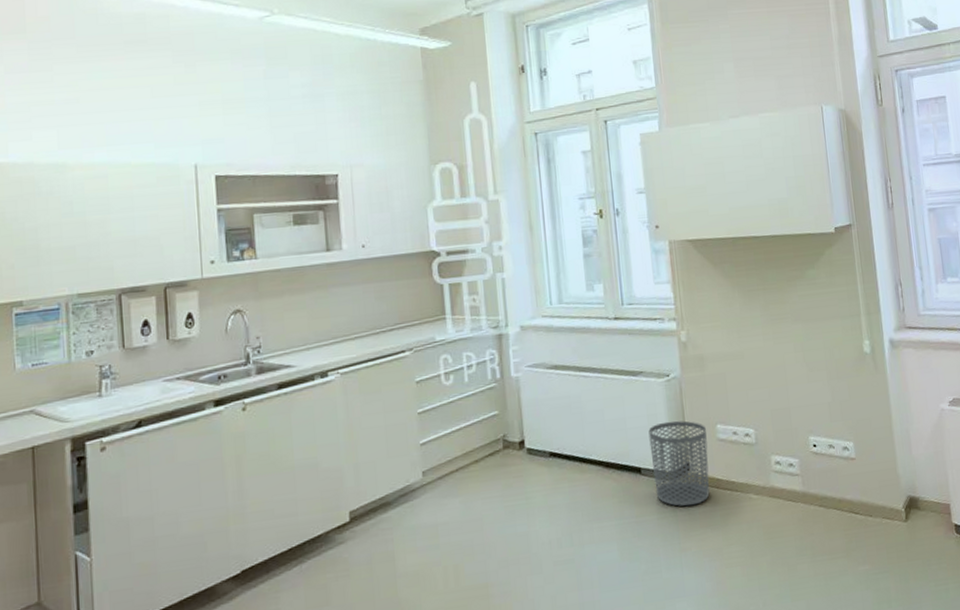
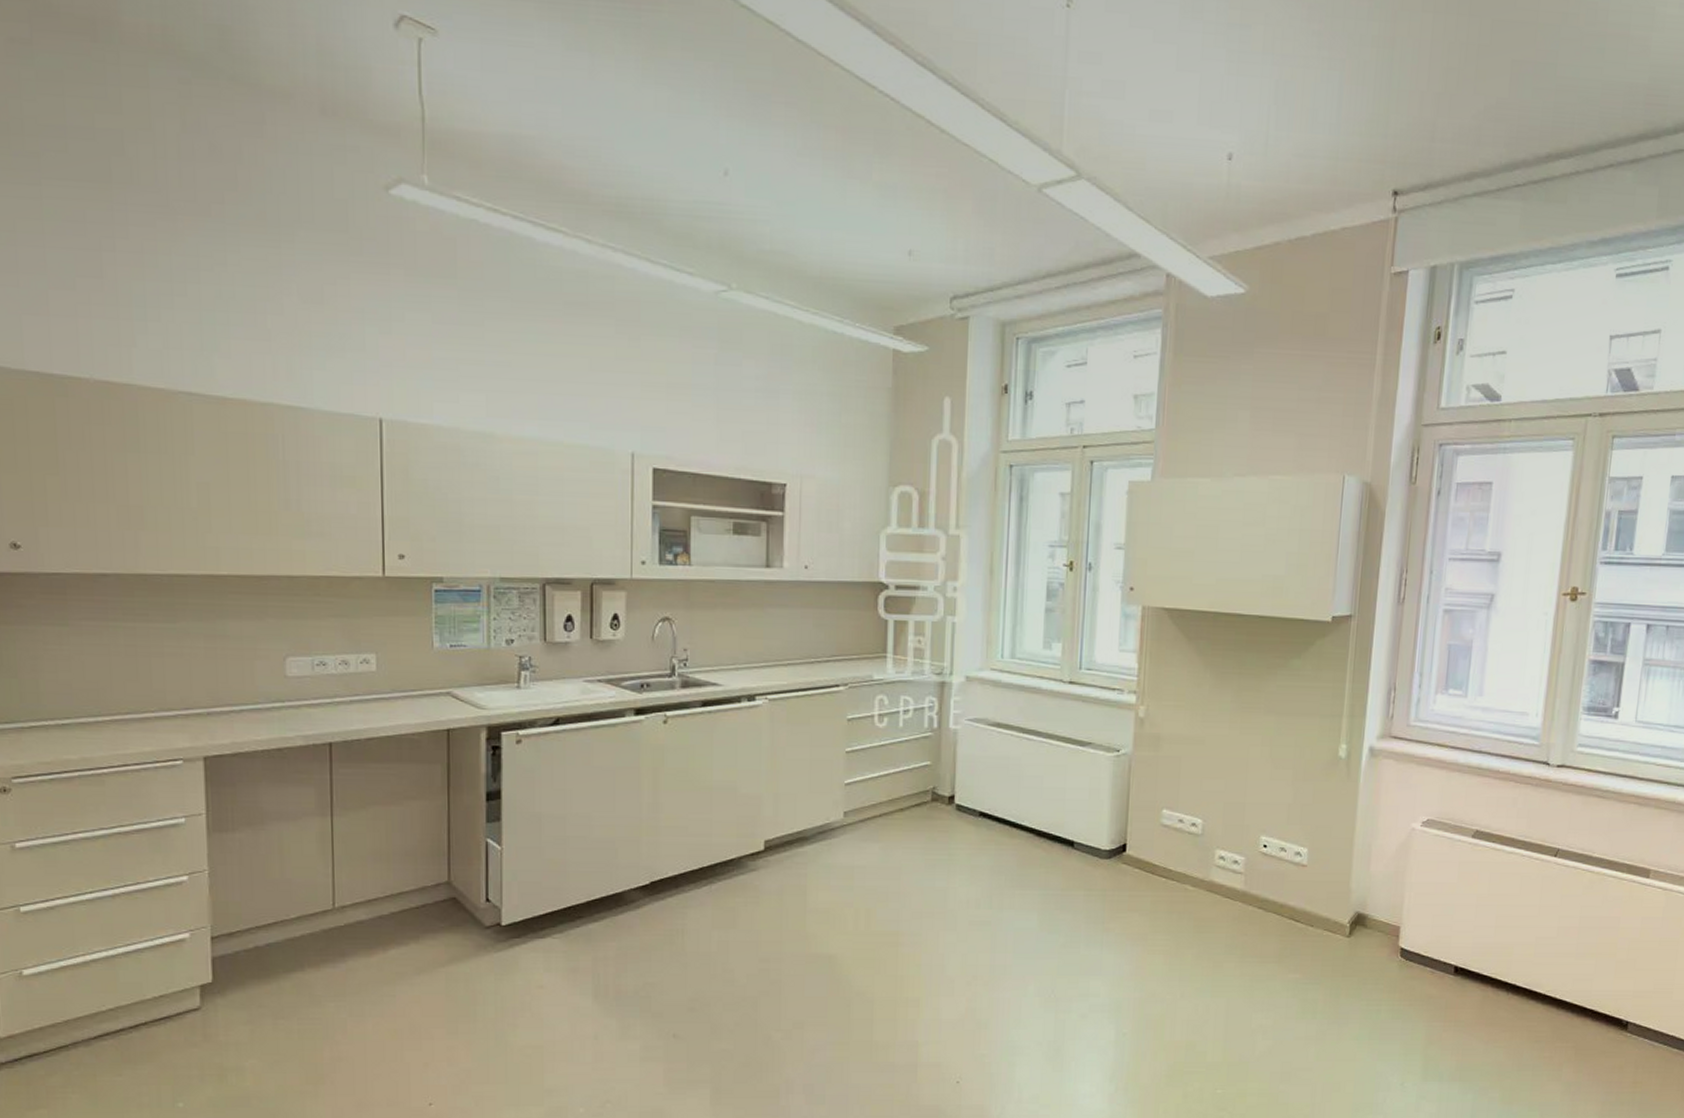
waste bin: present [648,420,710,507] -> none [1086,798,1150,888]

